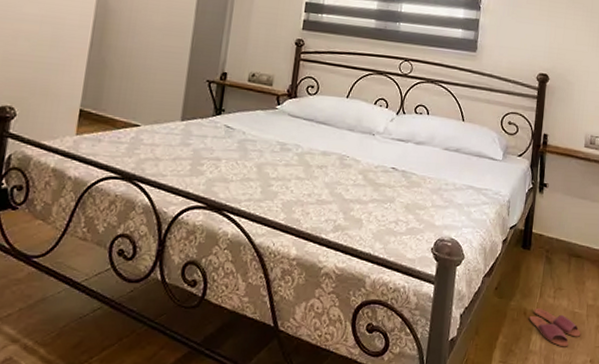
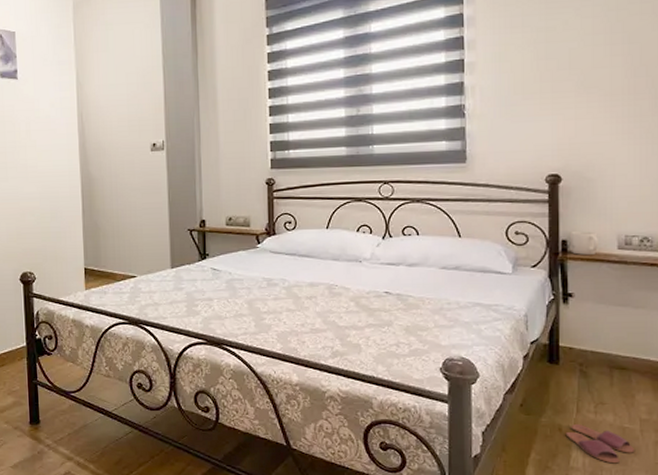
mug: none [549,127,571,150] -> present [569,231,598,255]

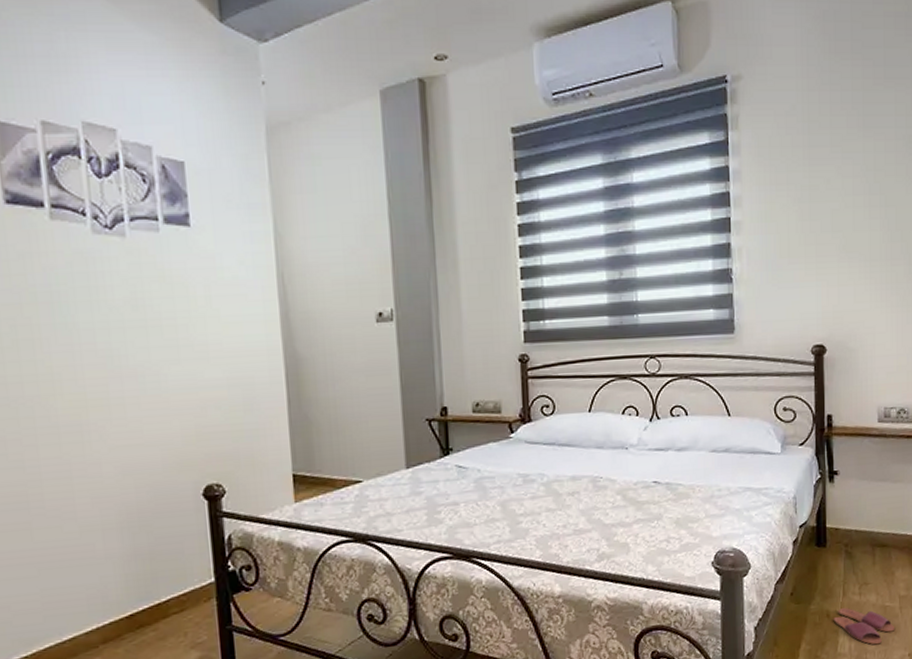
mug: present [569,231,598,255] -> none [834,404,860,430]

